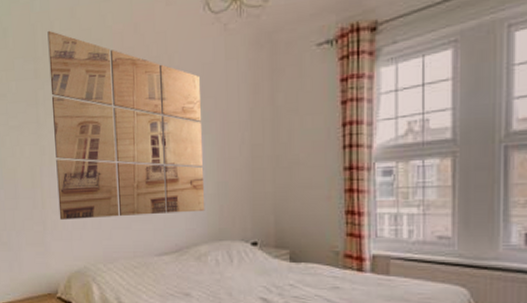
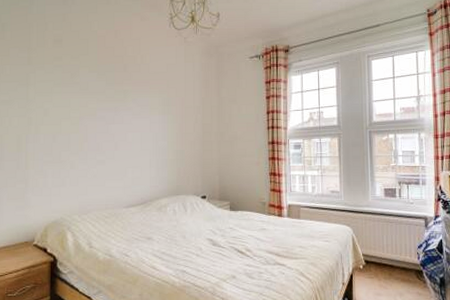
wall art: present [47,30,205,220] -> none [41,29,166,178]

